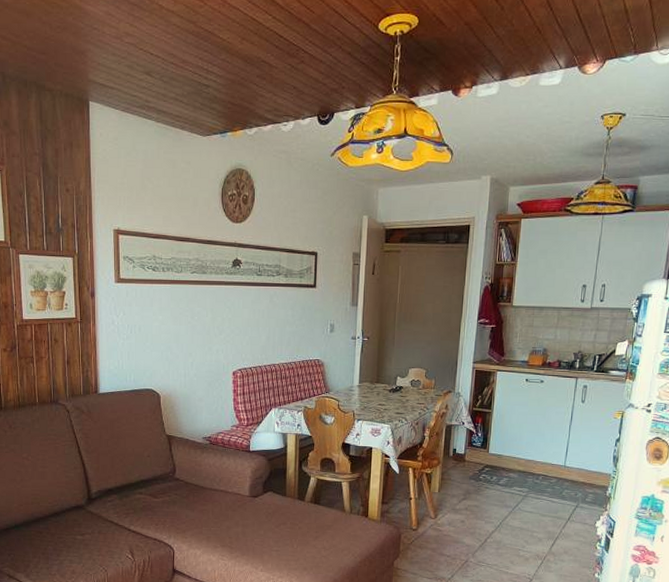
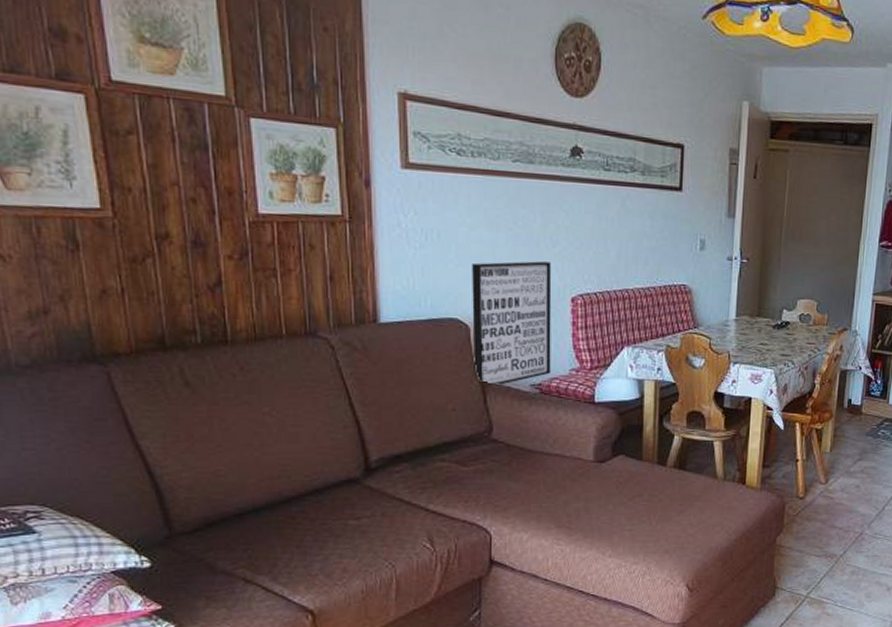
wall art: none [162,345,219,439] -> present [472,261,552,386]

